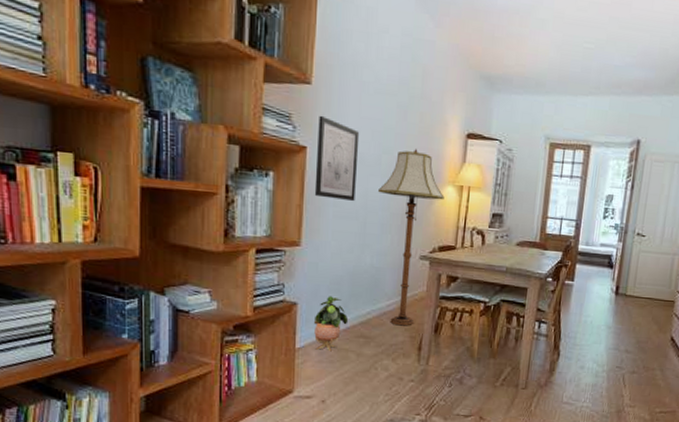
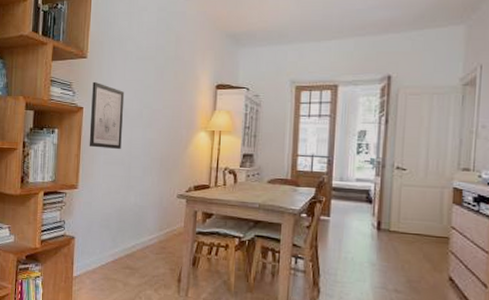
potted plant: present [313,296,349,352] -> none [87,231,117,281]
floor lamp: present [378,148,444,326] -> none [140,101,198,259]

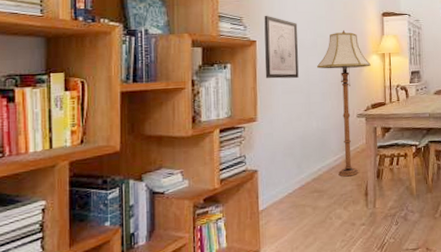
floor lamp: none [140,101,198,259] -> present [317,29,371,177]

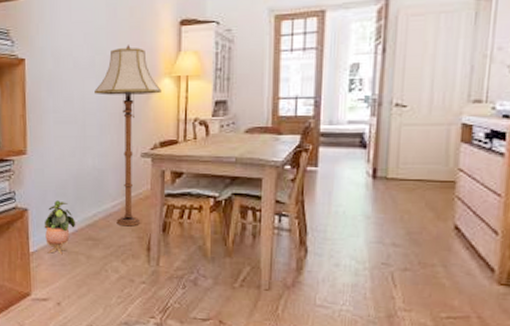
wall art: present [264,15,299,79] -> none [33,26,73,106]
potted plant: none [273,160,303,210] -> present [44,200,76,255]

